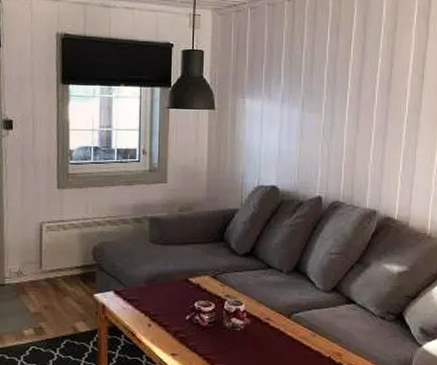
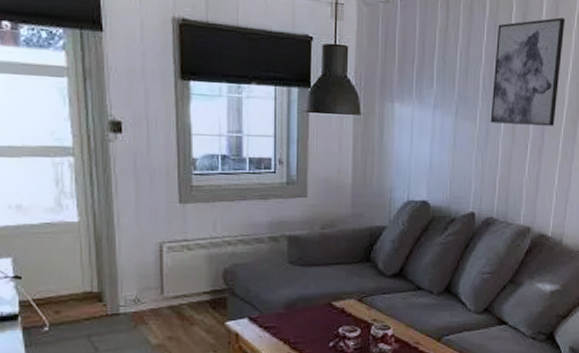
wall art: none [335,17,405,116] -> present [490,17,565,126]

